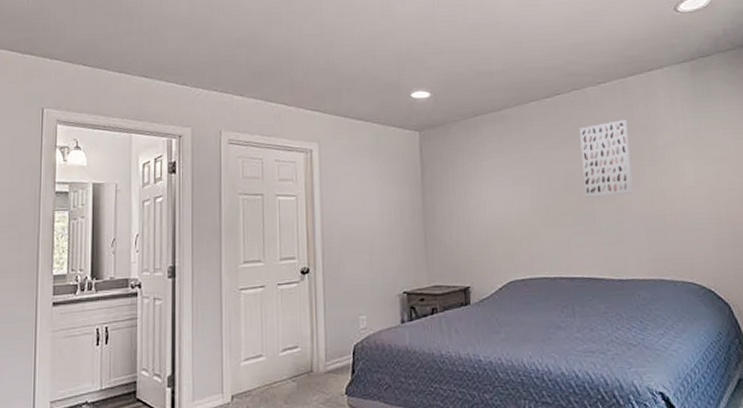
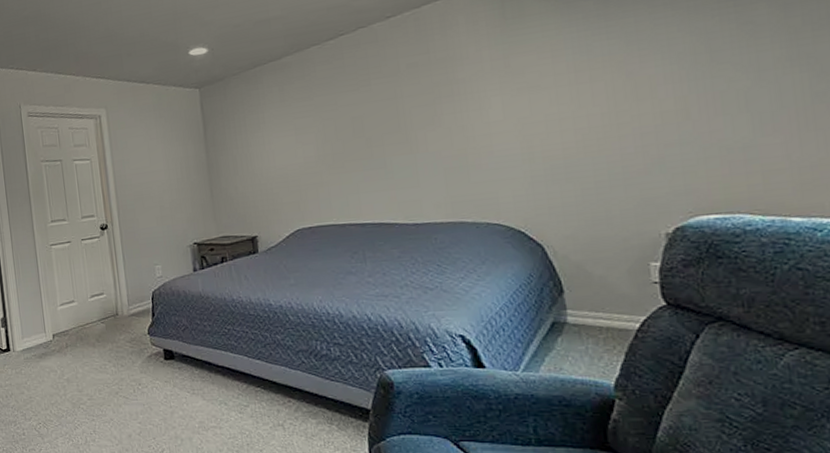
wall art: present [579,119,634,198] -> none [366,54,430,142]

